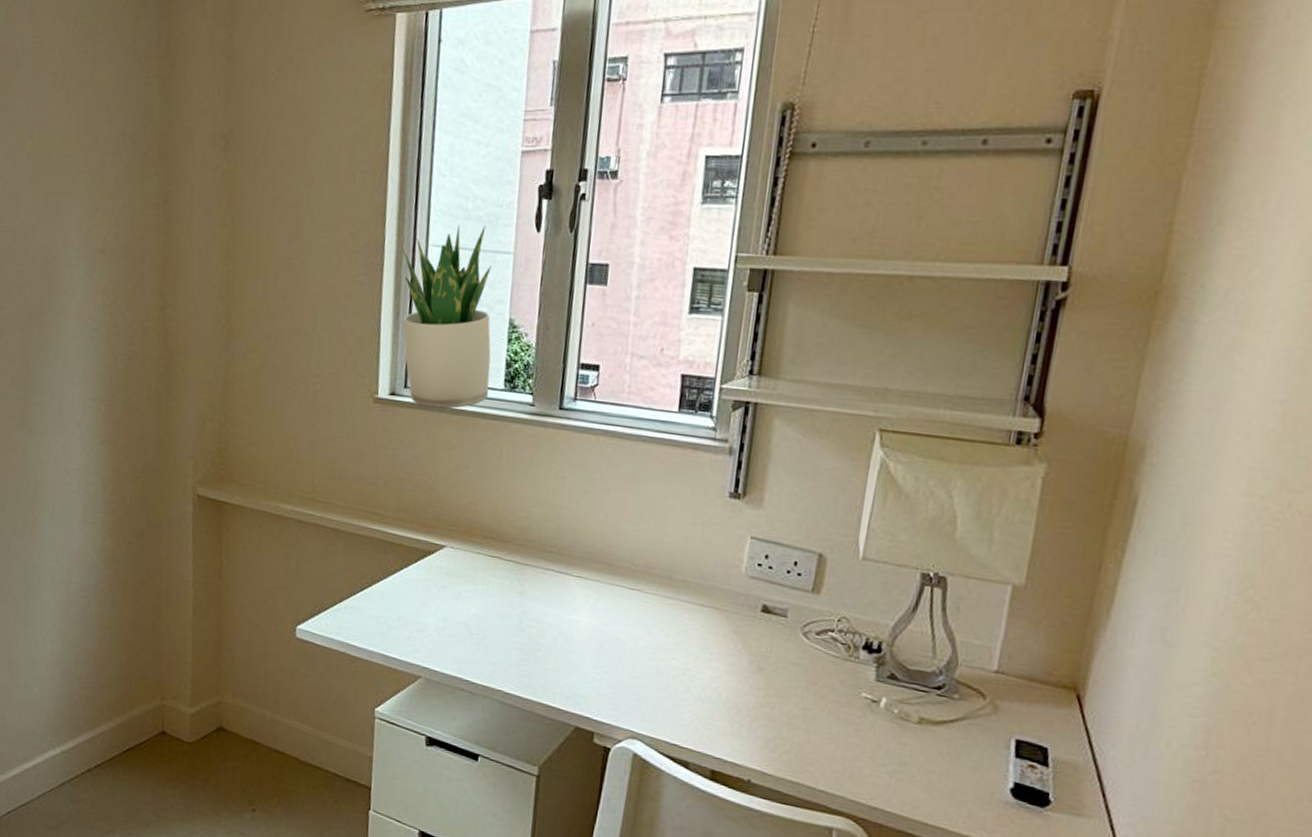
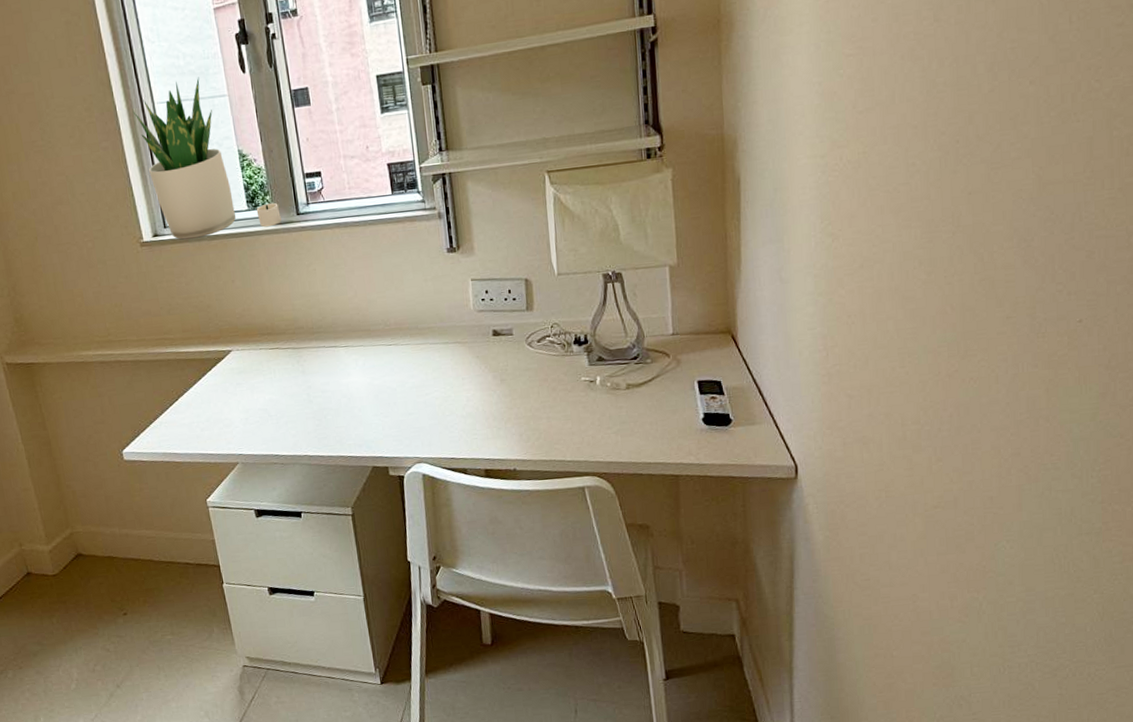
candle: none [513,387,541,416] -> present [256,202,282,228]

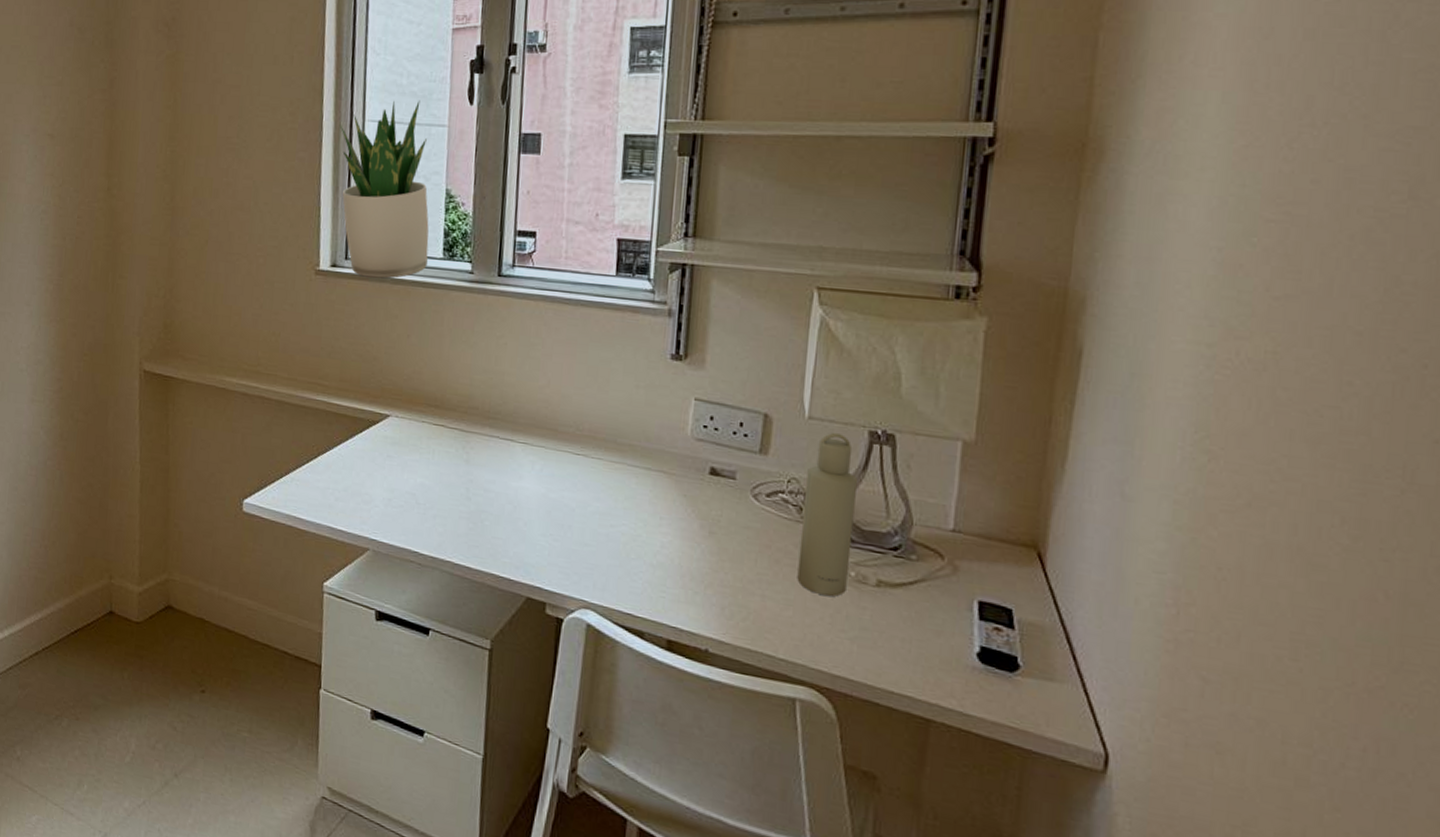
candle: present [256,202,282,228] -> none [452,255,480,284]
bottle: none [564,281,606,406] -> present [797,432,859,597]

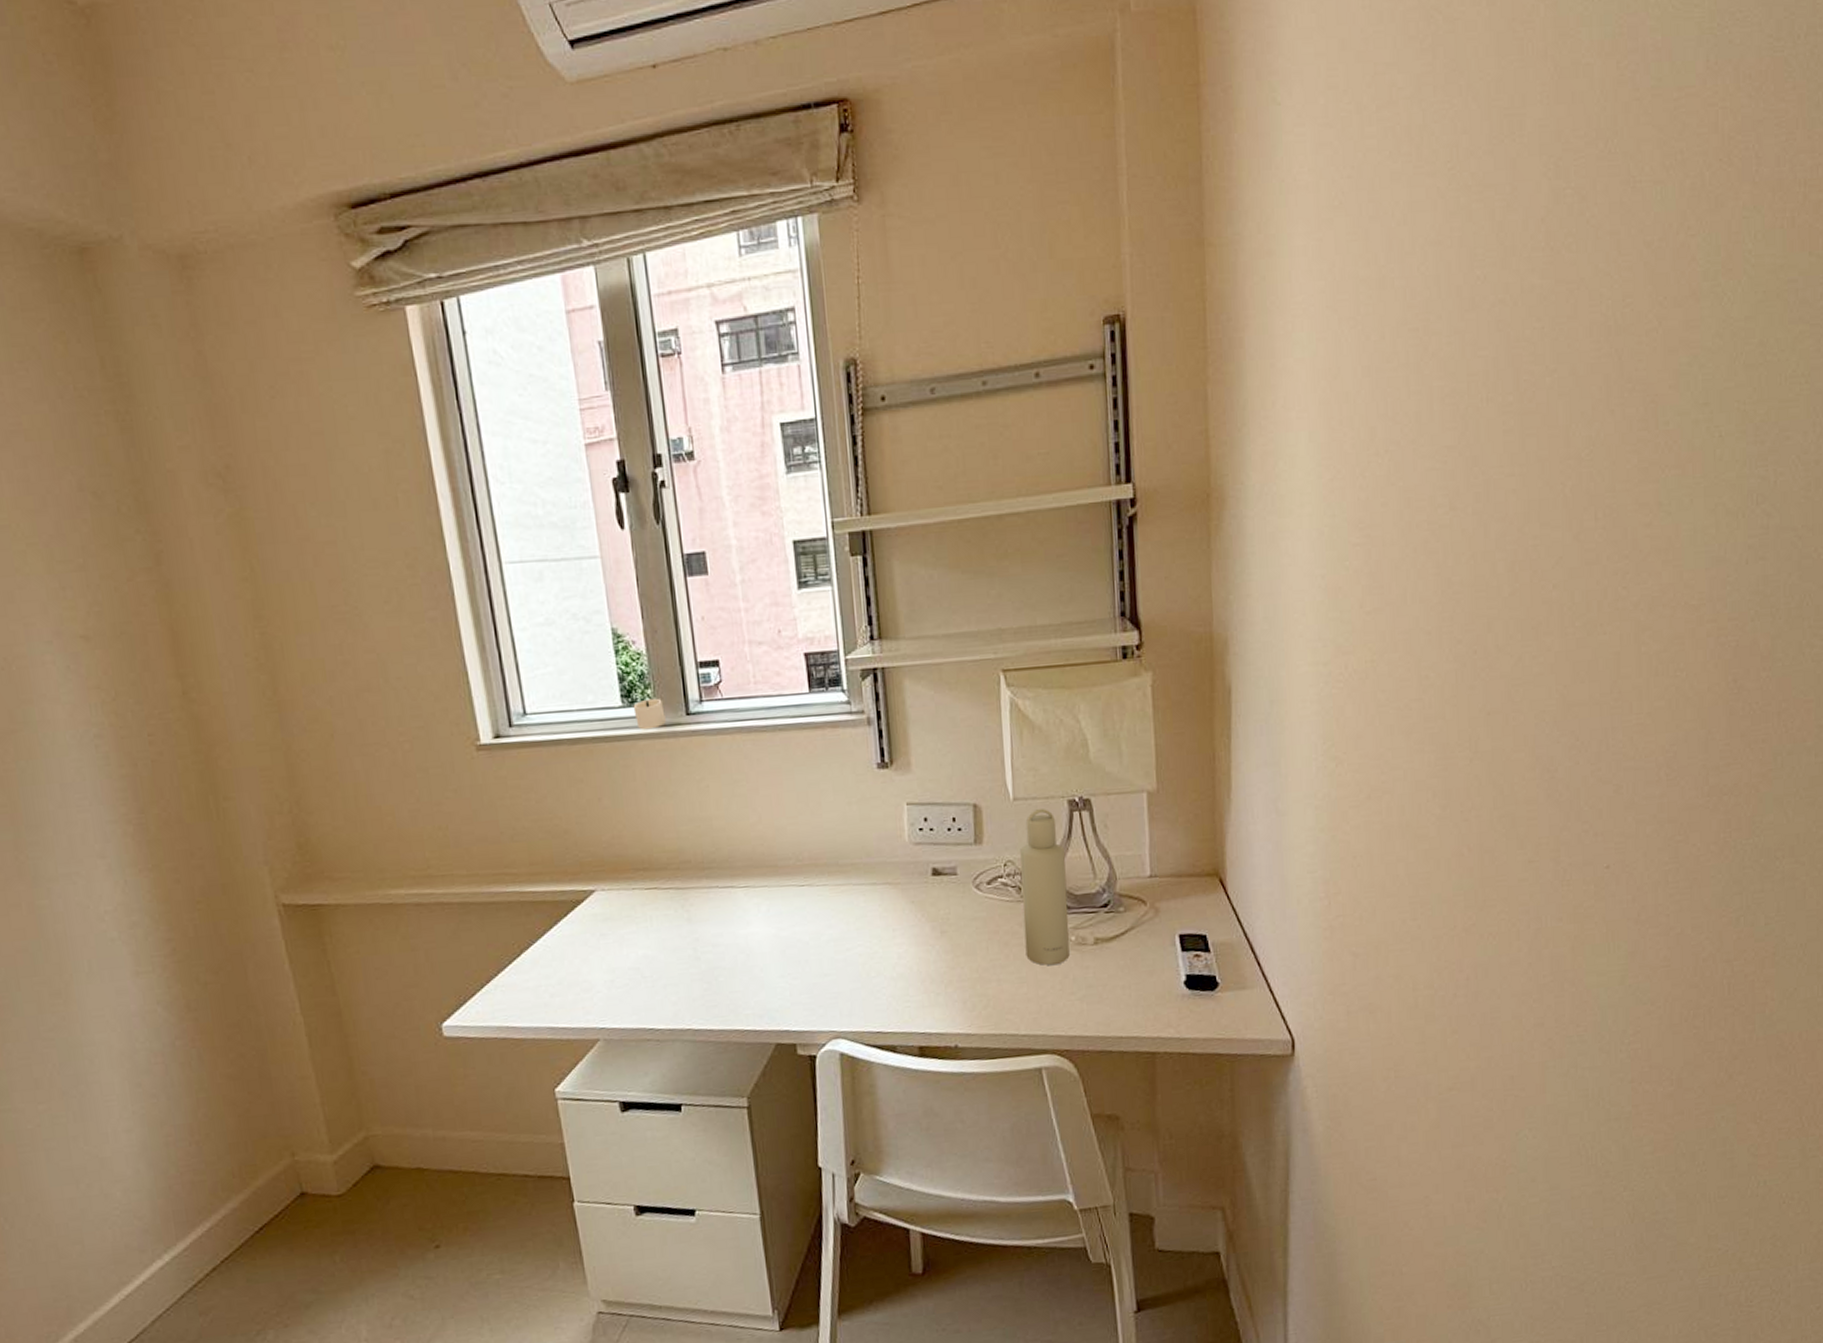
planter: present [340,100,429,279] -> none [472,531,606,744]
candle: none [452,255,480,284] -> present [633,698,666,730]

